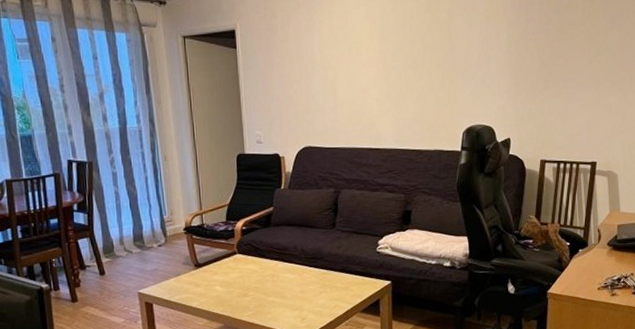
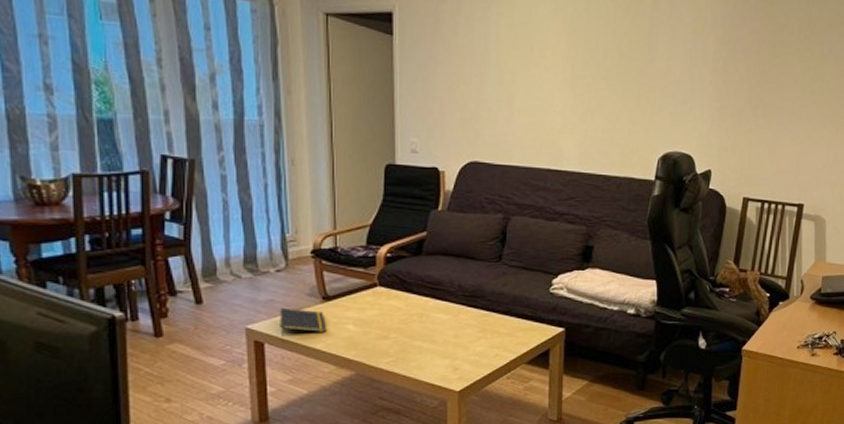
notepad: none [163,274,199,298] -> present [280,307,326,337]

